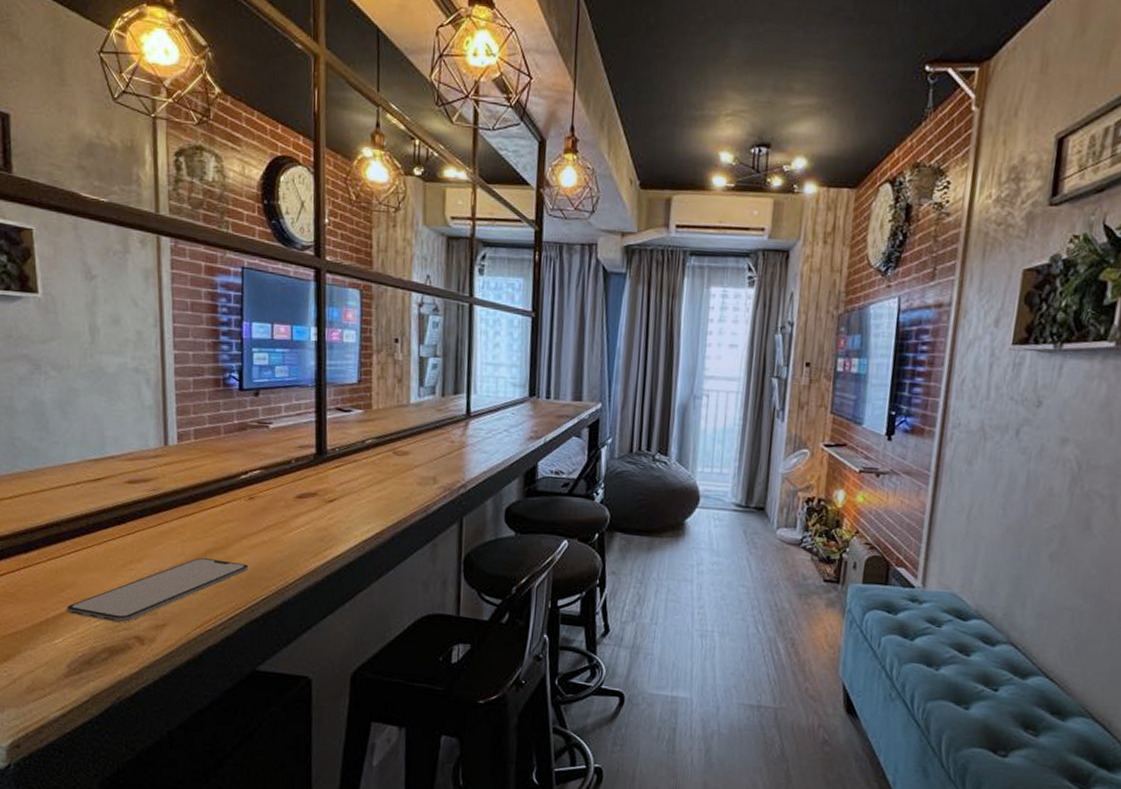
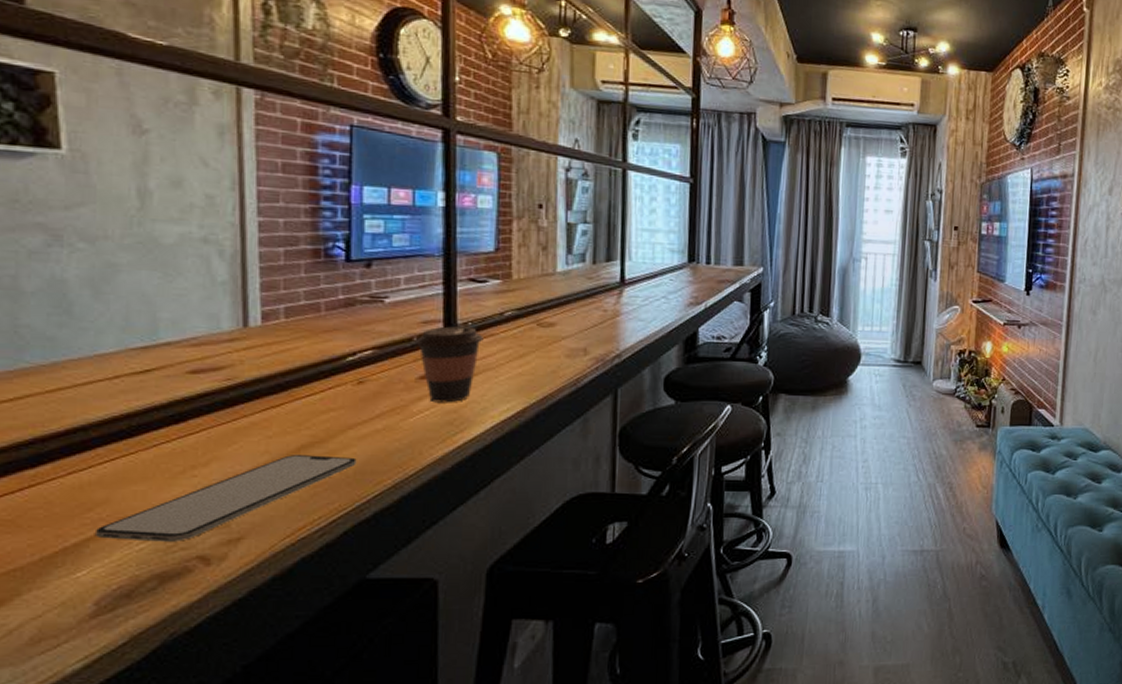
coffee cup: none [293,451,348,522] -> present [414,326,484,403]

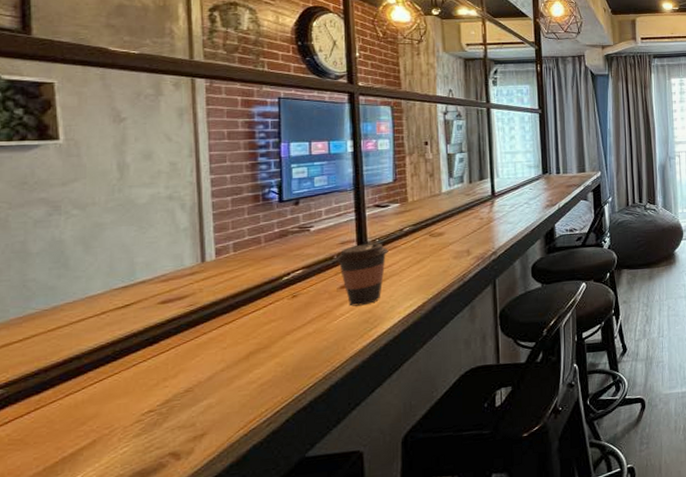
smartphone: present [96,455,357,542] -> none [88,357,294,447]

